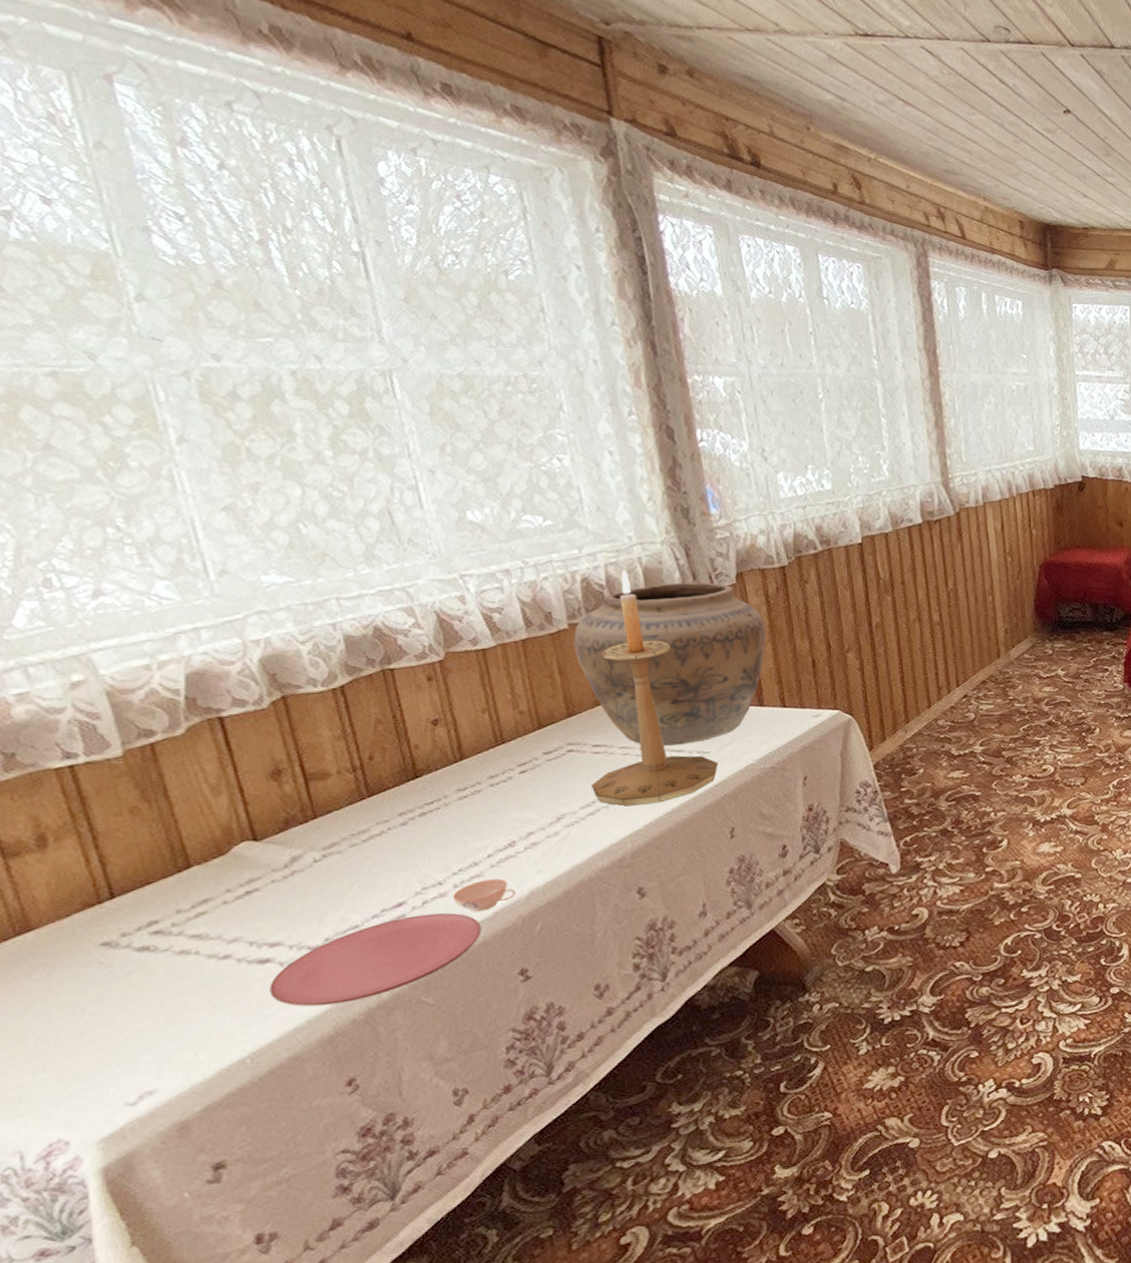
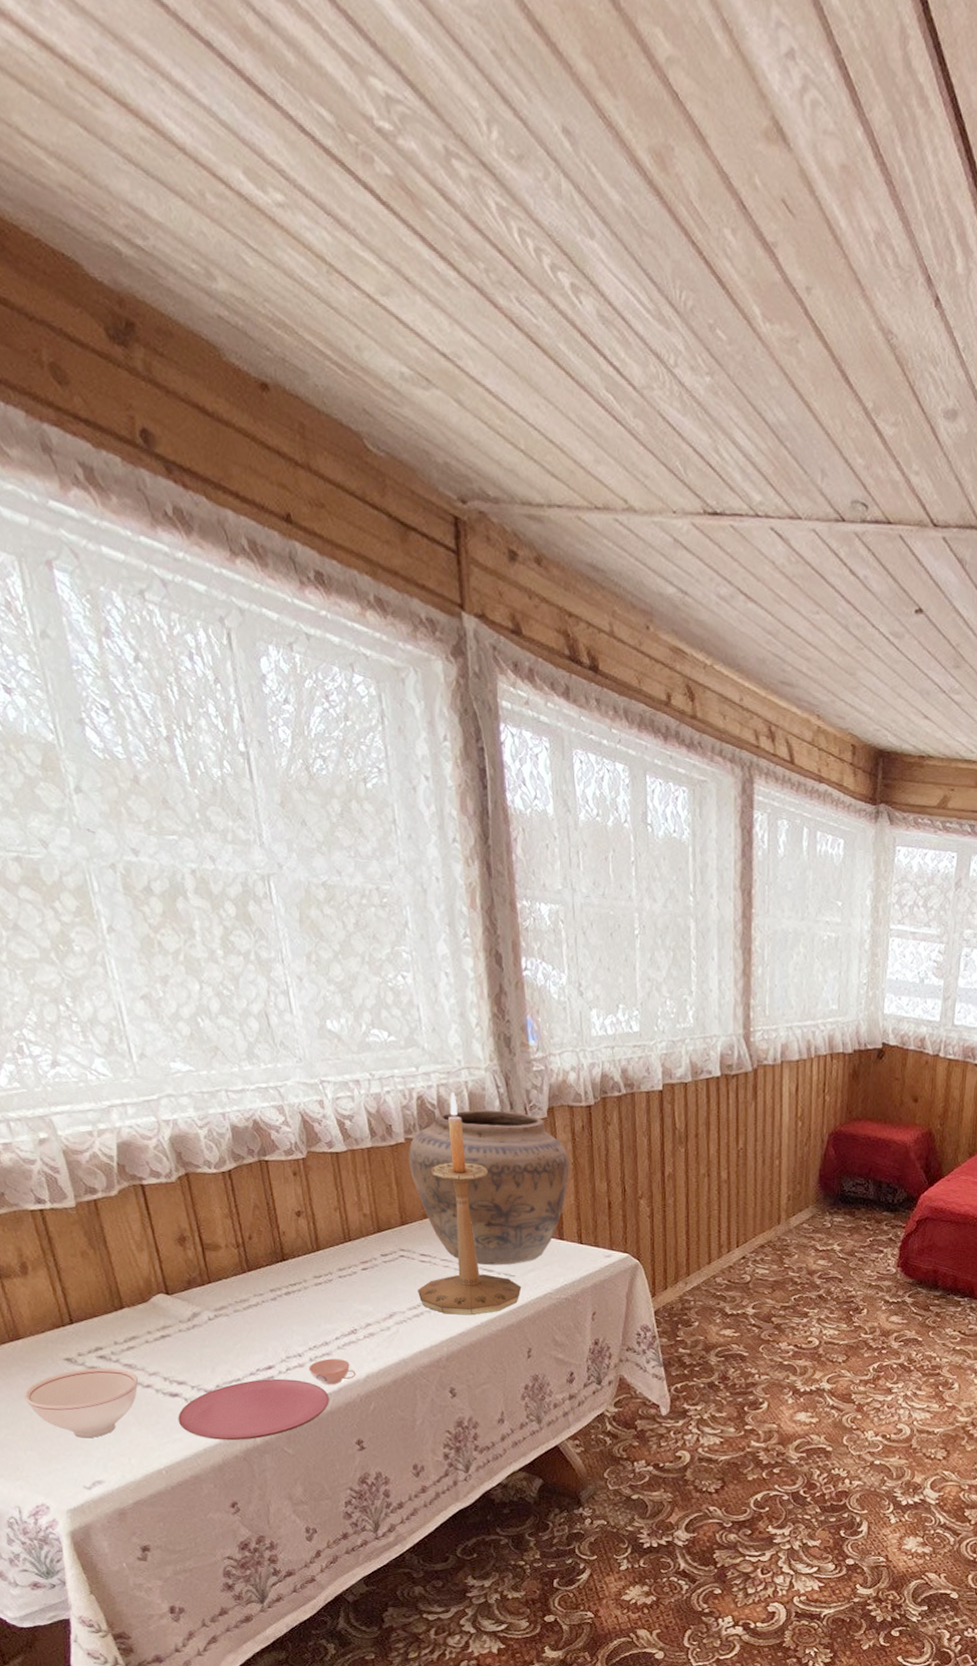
bowl: none [33,942,212,1041] -> present [23,1367,139,1438]

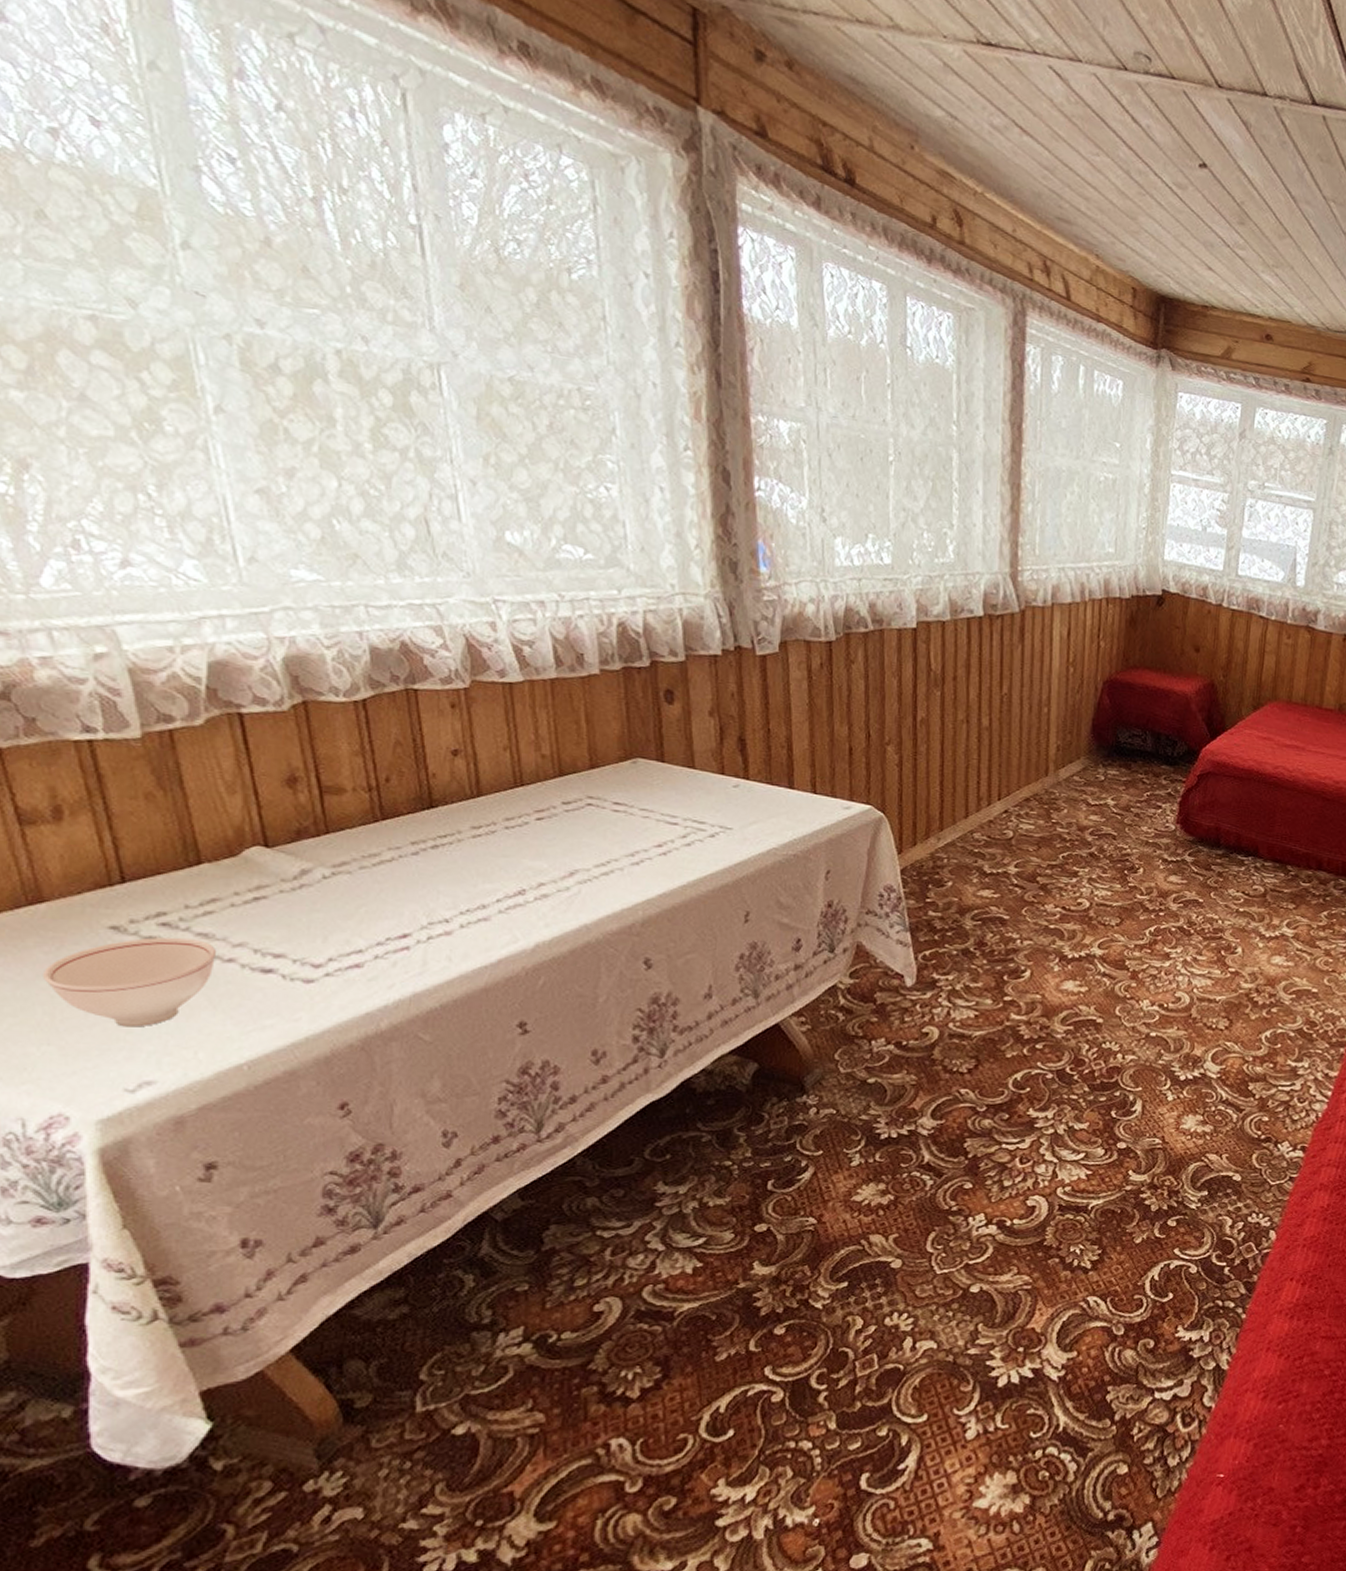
plate: present [178,1378,329,1441] -> none [270,949,484,1026]
teacup: present [309,1358,356,1385] -> none [458,924,522,957]
vase: present [409,1109,570,1266] -> none [603,640,805,817]
candlestick: present [417,1091,522,1316] -> none [607,619,741,874]

